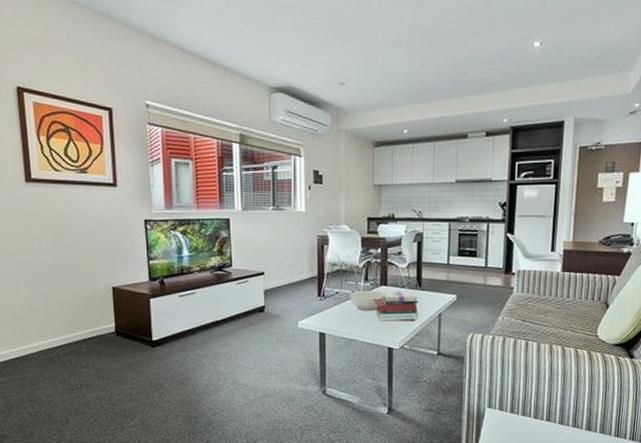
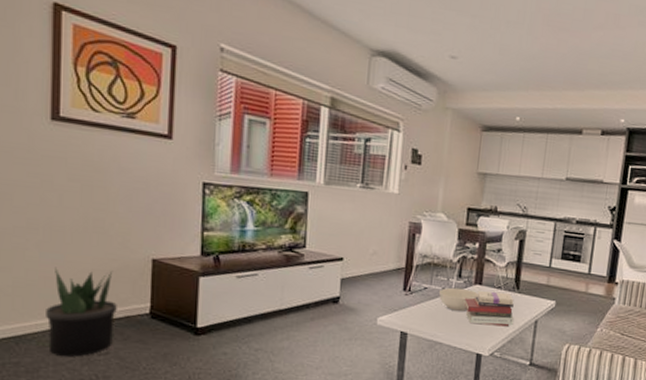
planter: none [38,300,90,371] -> present [46,267,117,357]

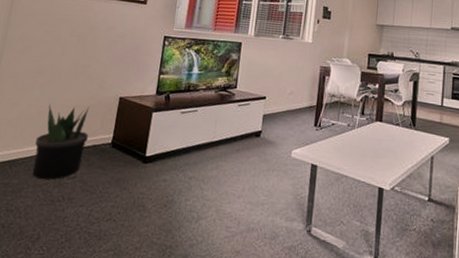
bowl: present [438,287,478,311] -> none [344,124,379,146]
books: present [463,291,515,327] -> none [366,127,412,162]

